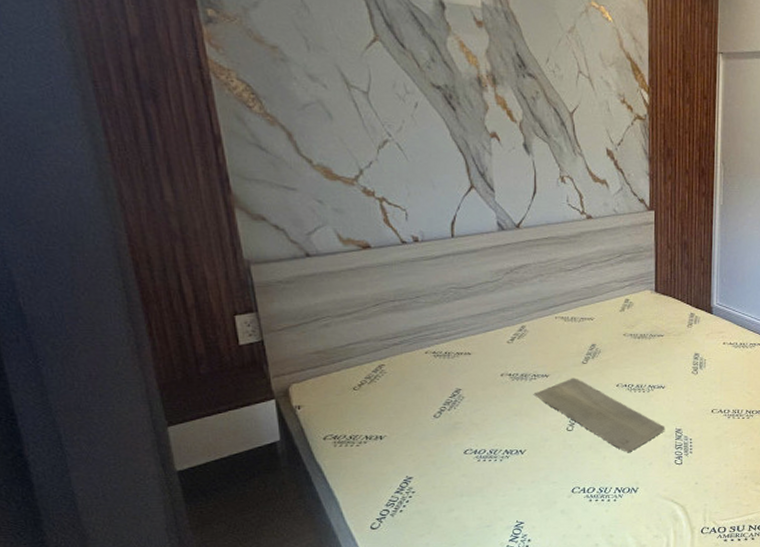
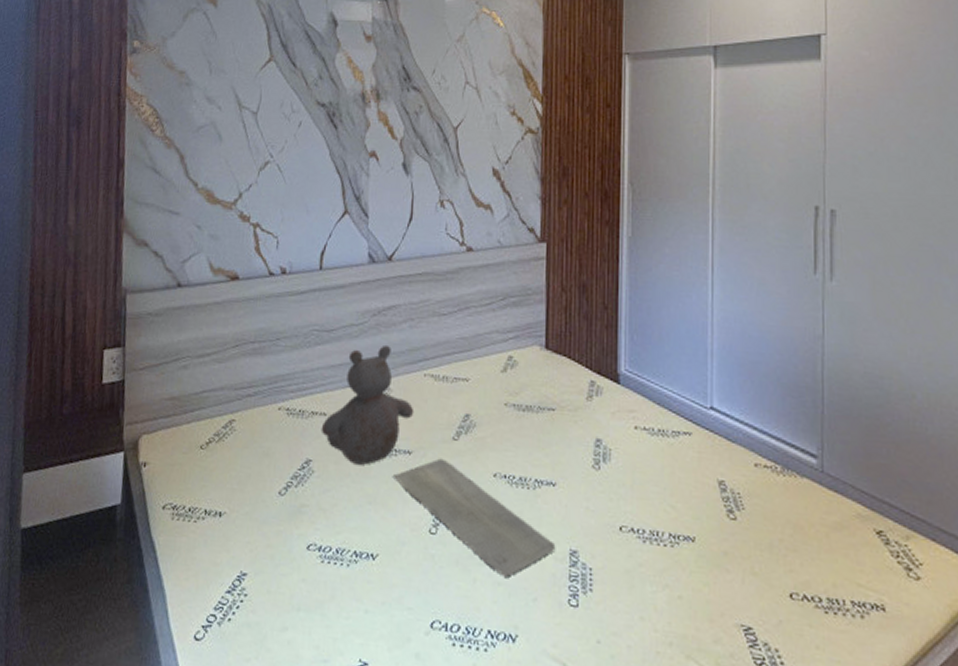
teddy bear: none [467,296,549,388] -> present [321,344,415,465]

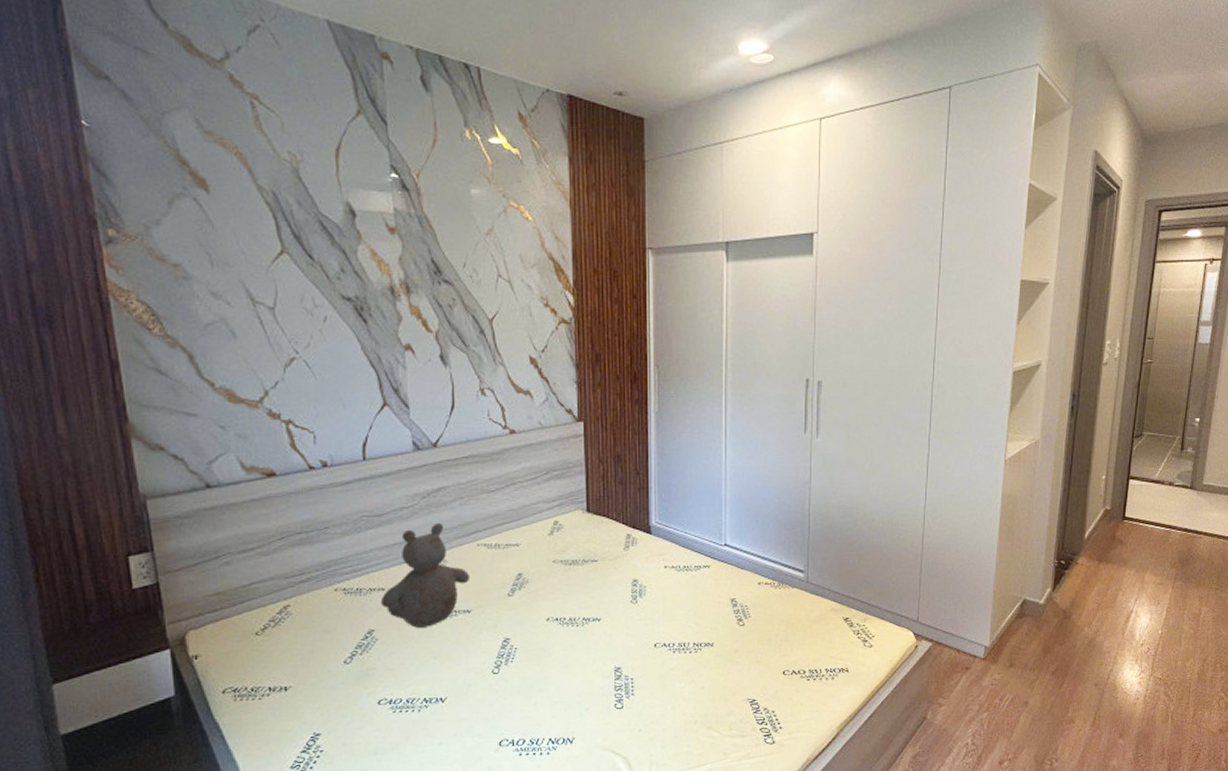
bath mat: present [394,458,556,577] -> none [455,612,603,696]

